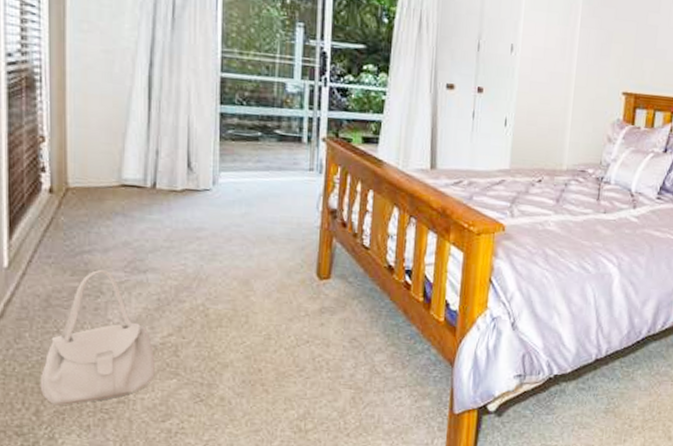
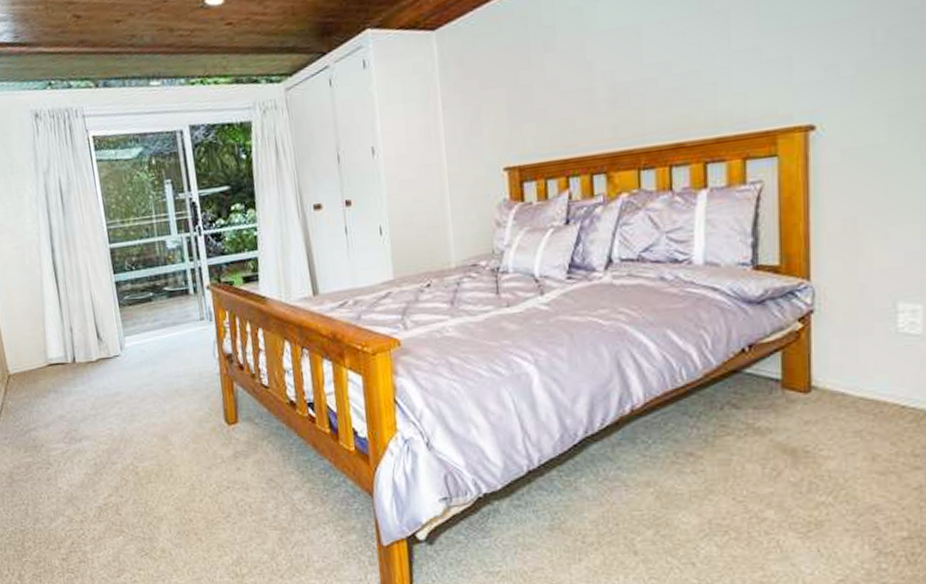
handbag: present [40,269,155,406] -> none [17,443,105,569]

